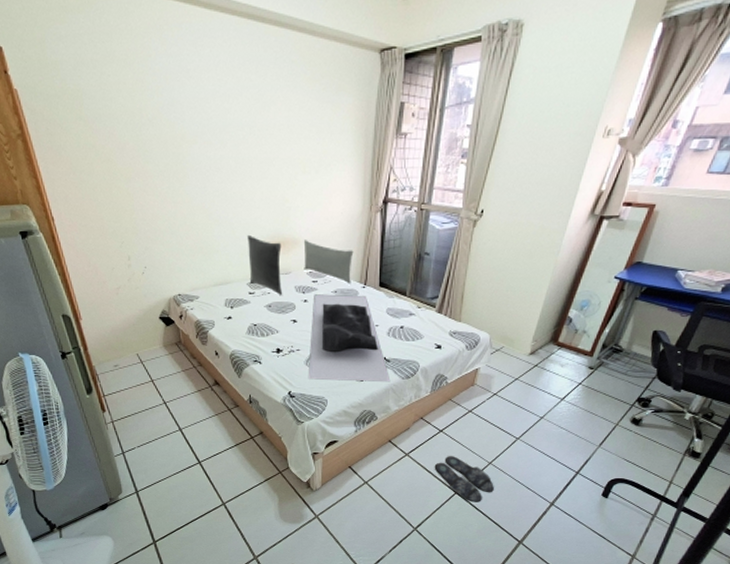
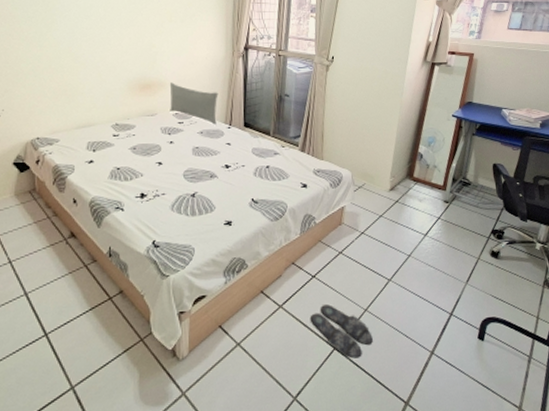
pillow: present [247,234,282,295] -> none [114,77,148,137]
throw blanket: present [308,294,391,383] -> none [173,135,260,227]

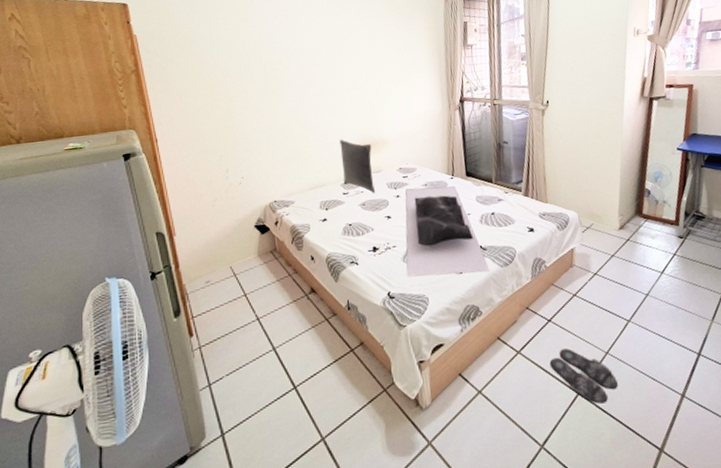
pillow: none [114,77,148,137] -> present [340,139,375,193]
pillow: present [169,82,218,125] -> none [391,139,440,177]
throw blanket: none [173,135,260,227] -> present [405,186,490,277]

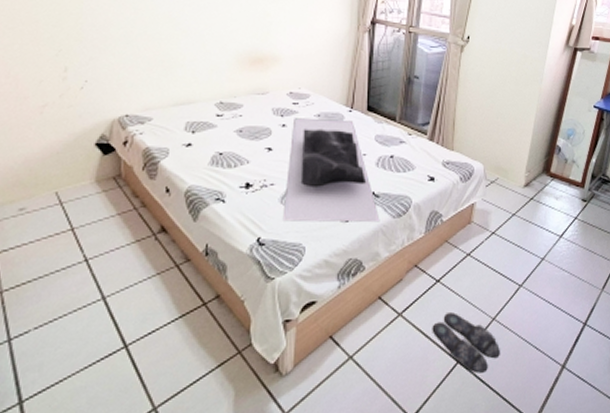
pillow: present [340,139,375,193] -> none [218,48,259,118]

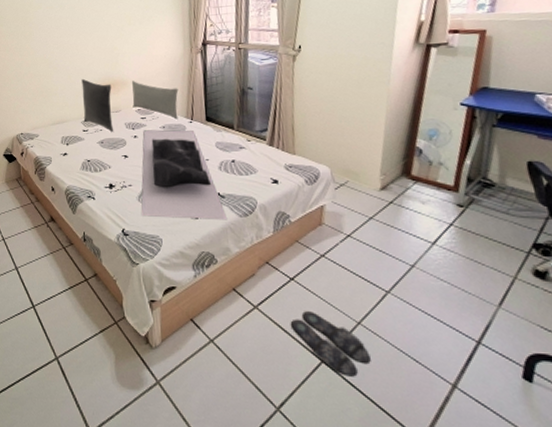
pillow: none [218,48,259,118] -> present [81,78,113,132]
pillow: none [284,57,340,107] -> present [131,81,179,120]

